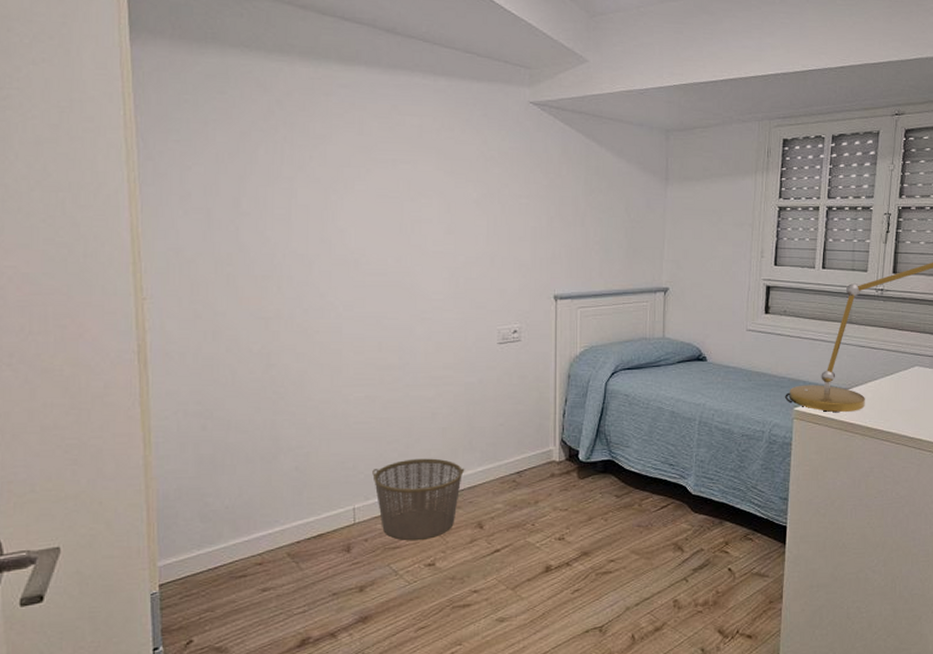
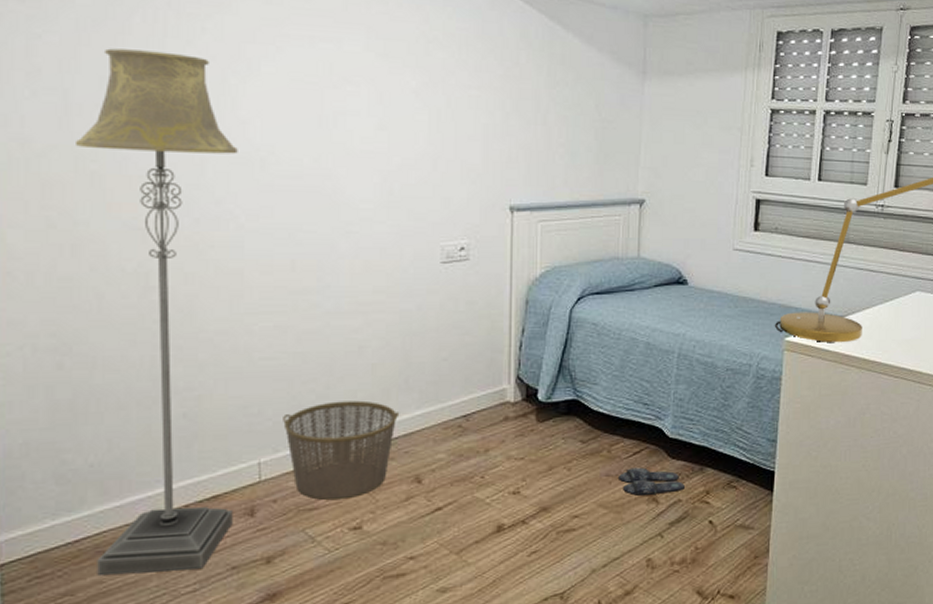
floor lamp: none [216,175,337,597] -> present [76,48,238,575]
slippers: none [649,519,706,544] -> present [619,467,685,496]

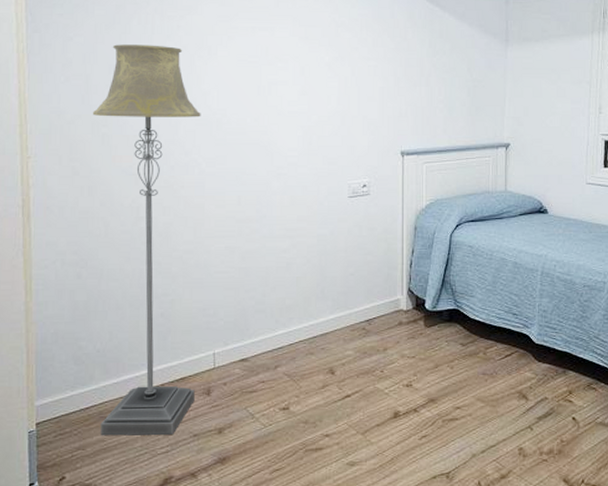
basket: present [283,400,400,501] -> none [231,306,318,386]
slippers: present [619,467,685,496] -> none [493,368,550,392]

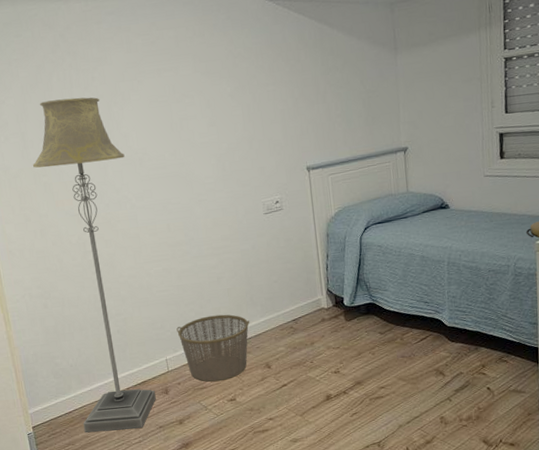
basket: none [231,306,318,386] -> present [176,314,250,382]

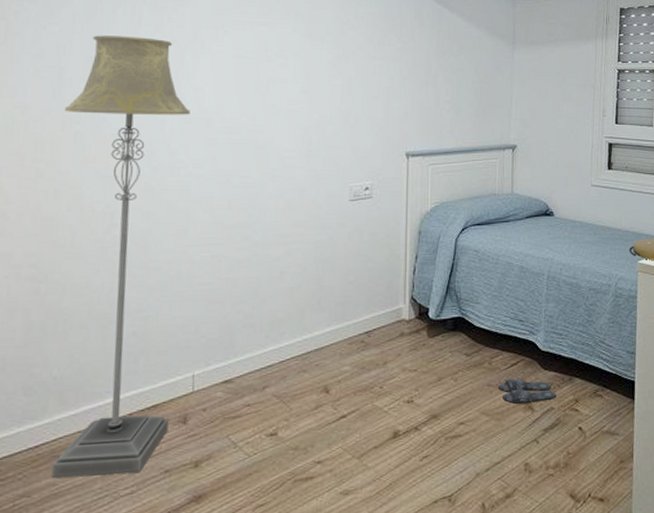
basket: present [176,314,250,382] -> none [215,319,312,409]
slippers: none [411,349,464,371] -> present [499,377,556,404]

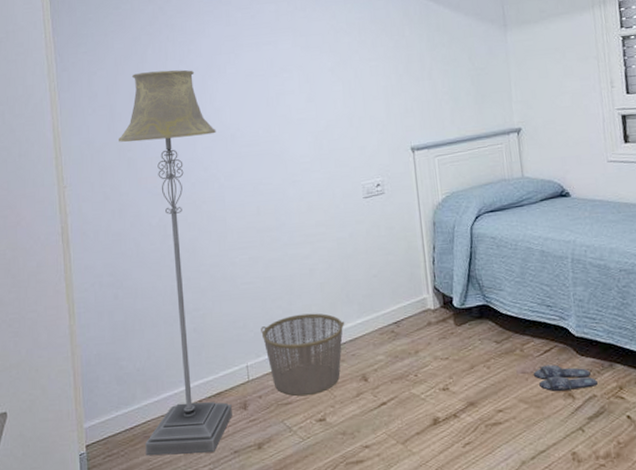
basket: none [215,319,312,409] -> present [261,313,345,397]

